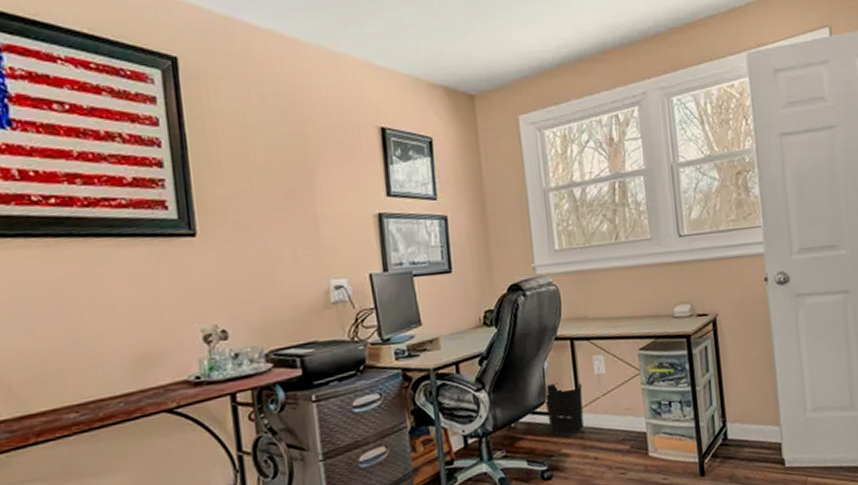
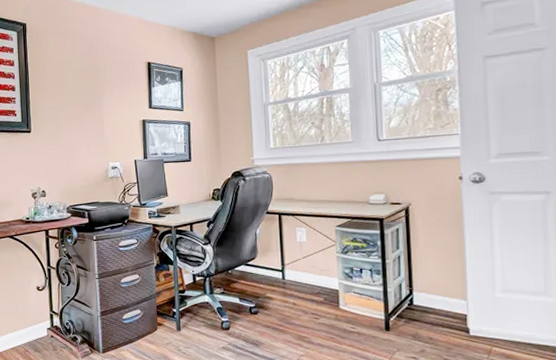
wastebasket: present [544,383,583,437] -> none [255,245,286,285]

